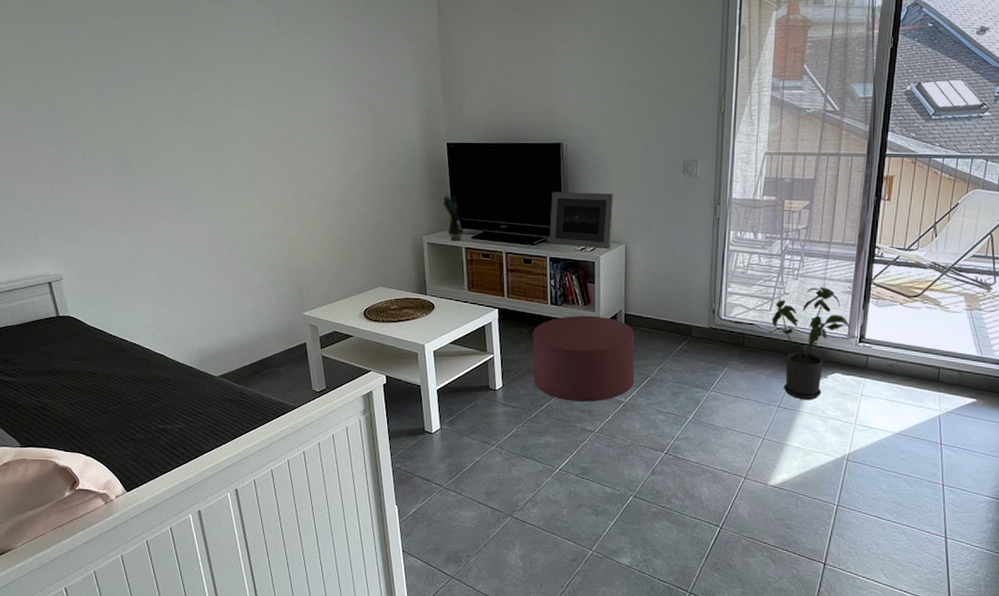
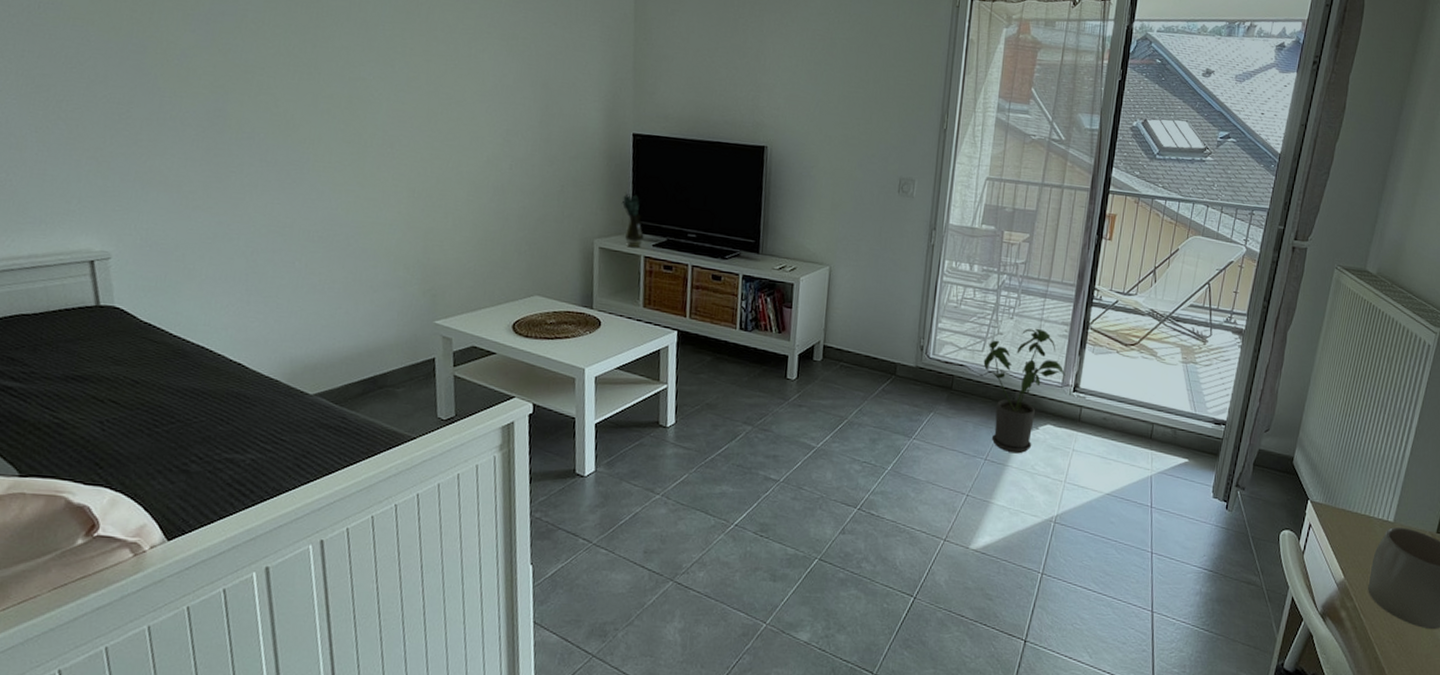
pouf: present [532,315,635,402] -> none [713,344,833,446]
picture frame: present [549,191,616,250] -> none [743,199,823,271]

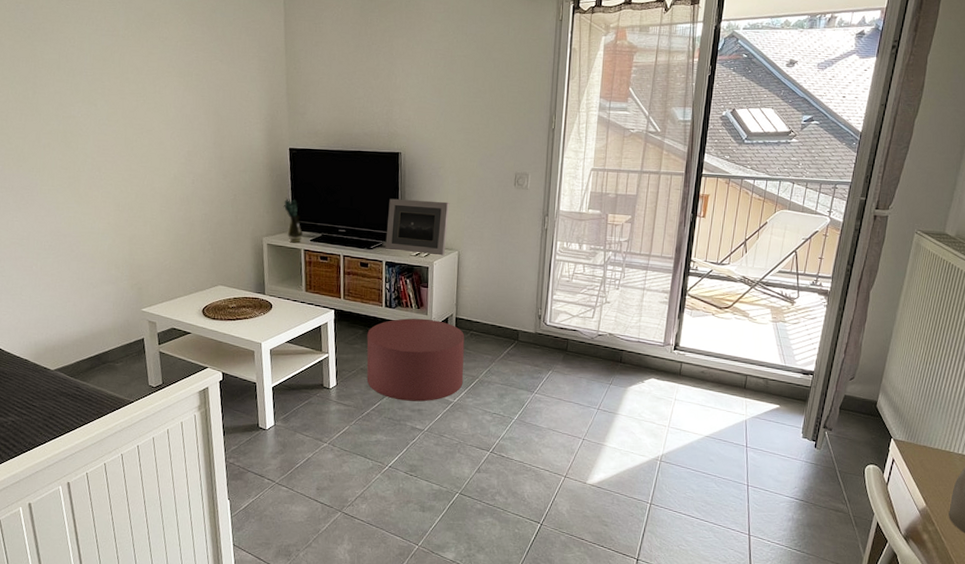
pouf: none [713,344,833,446] -> present [366,318,465,402]
picture frame: none [743,199,823,271] -> present [385,198,450,256]
house plant: present [983,328,1066,454] -> none [594,296,667,404]

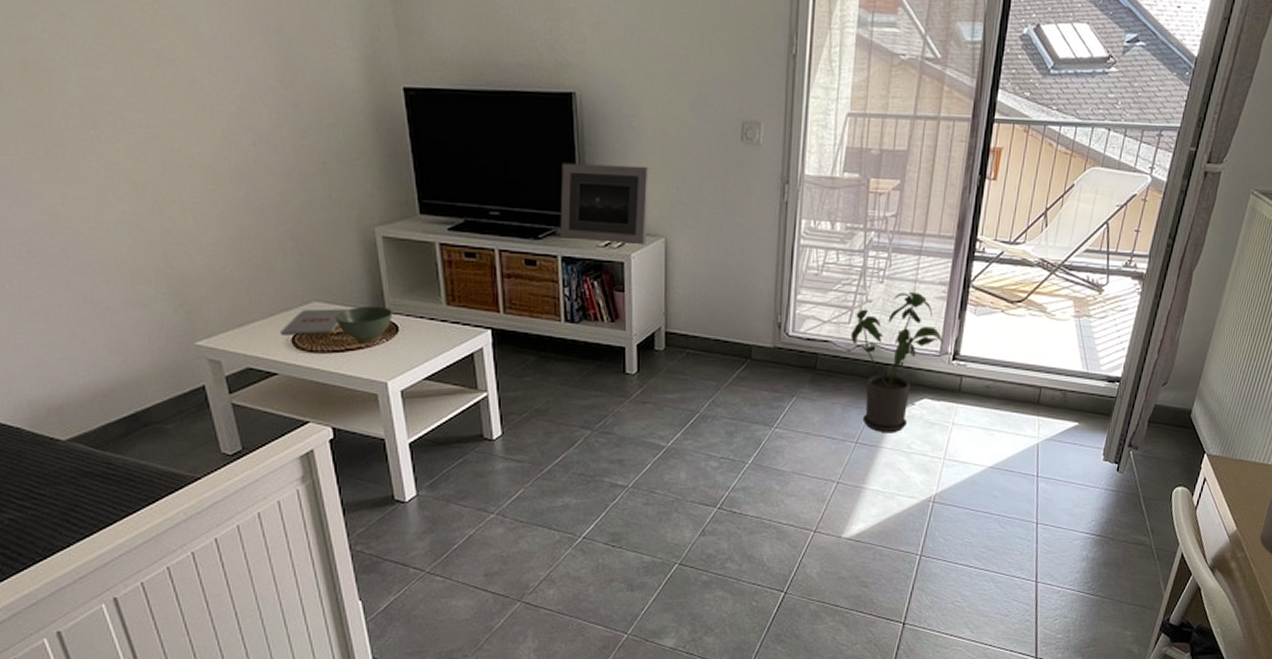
magazine: none [195,290,241,308] -> present [280,308,349,335]
bowl: none [231,289,269,316] -> present [335,306,393,344]
vase: present [283,197,303,243] -> none [401,165,436,234]
pouf: present [366,318,465,402] -> none [541,335,679,449]
house plant: none [594,296,667,404] -> present [850,291,944,433]

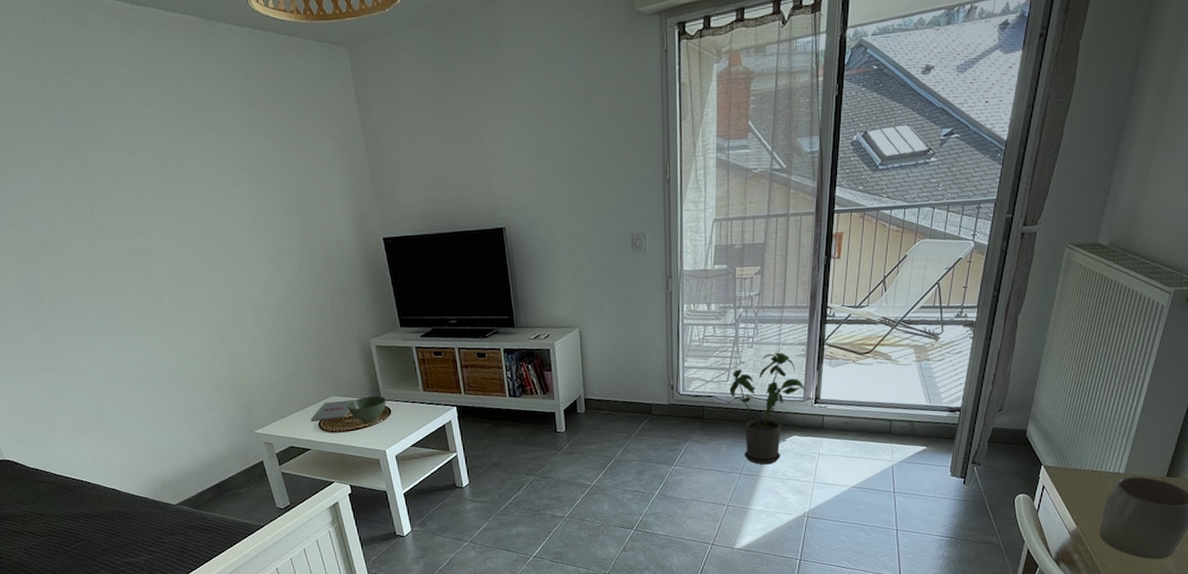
picture frame: present [560,162,651,245] -> none [499,276,566,336]

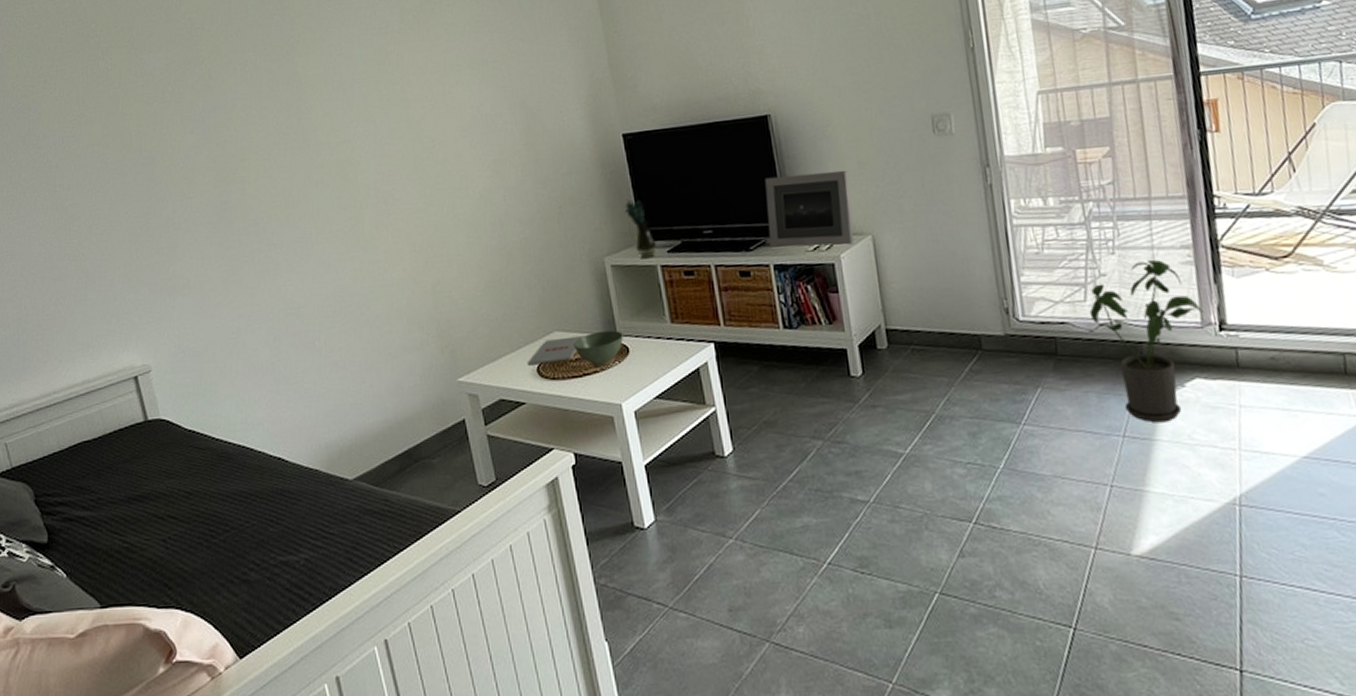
vase: none [386,293,412,342] -> present [625,199,657,259]
picture frame: none [499,276,566,336] -> present [764,169,854,248]

